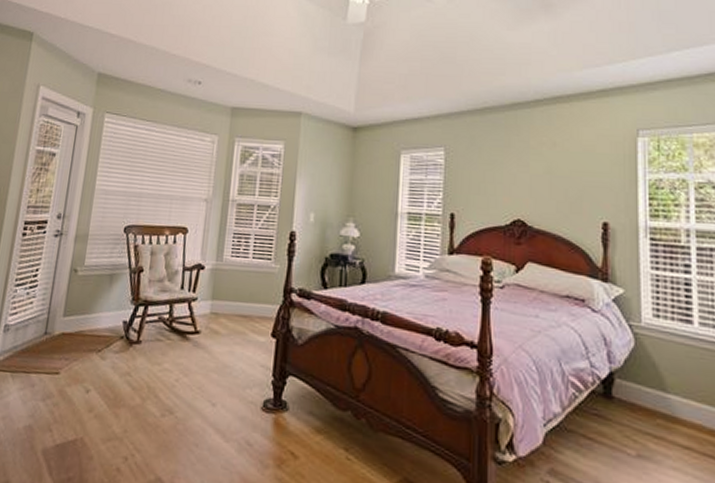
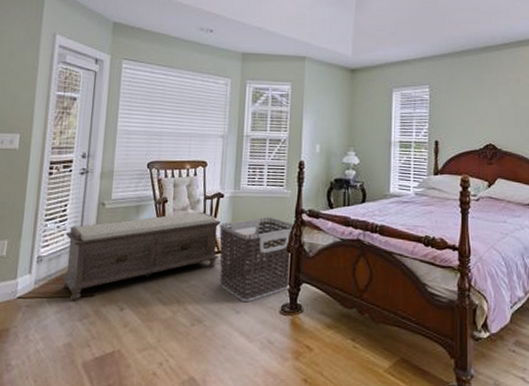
bench: none [28,284,199,378] -> present [62,211,220,301]
clothes hamper: none [196,294,281,394] -> present [219,217,293,303]

